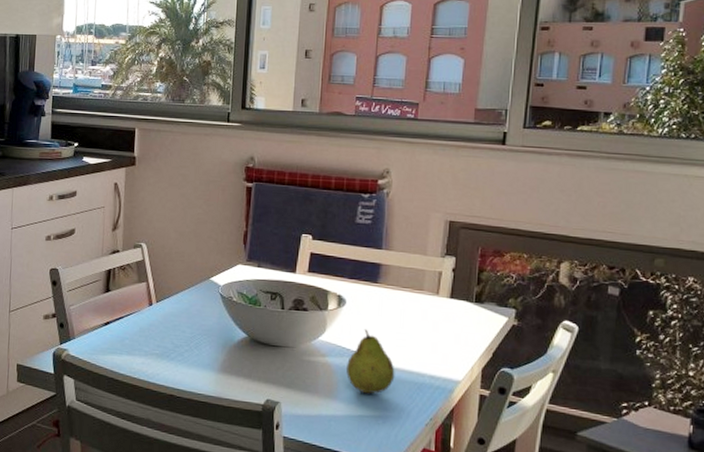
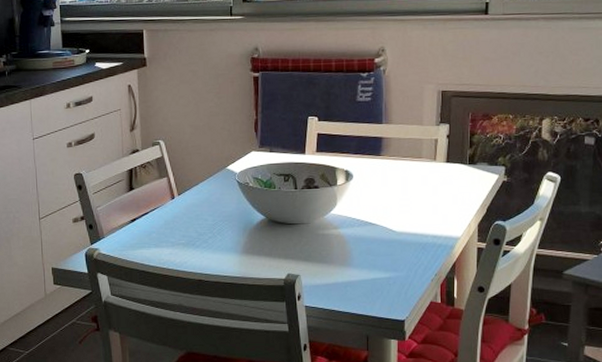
fruit: present [345,329,395,394] -> none [357,199,401,259]

